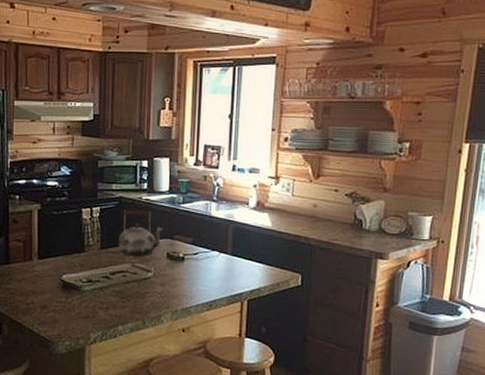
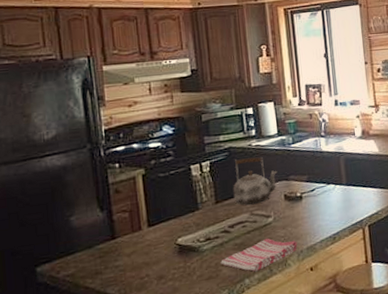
dish towel: none [98,291,173,321] -> present [221,238,298,272]

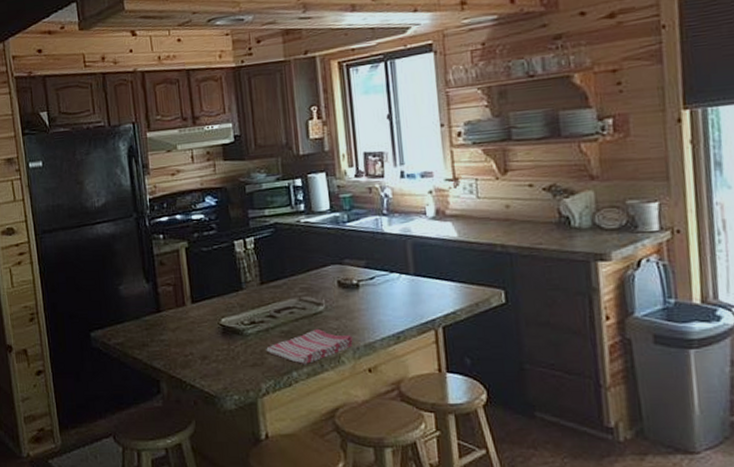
kettle: present [232,156,278,205] -> none [279,235,330,289]

